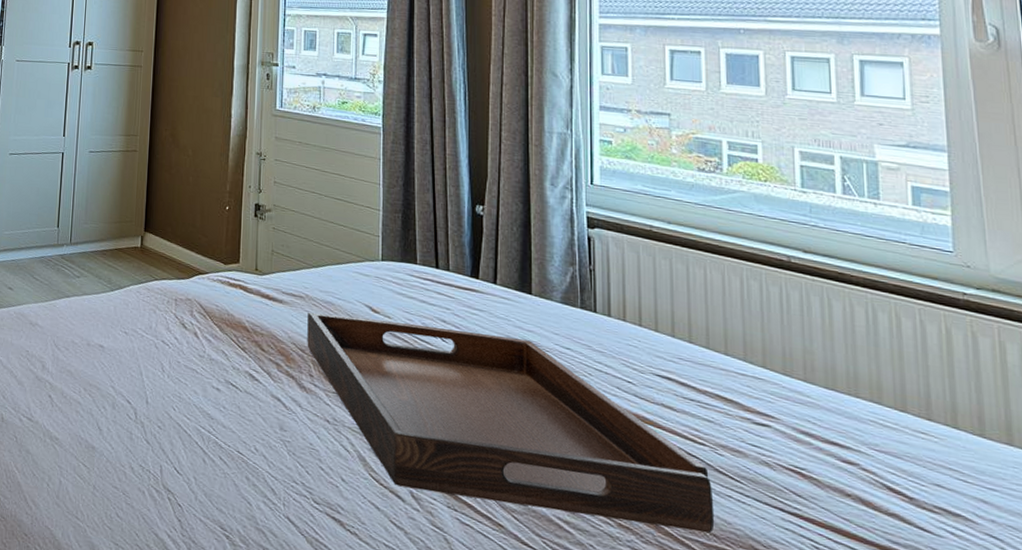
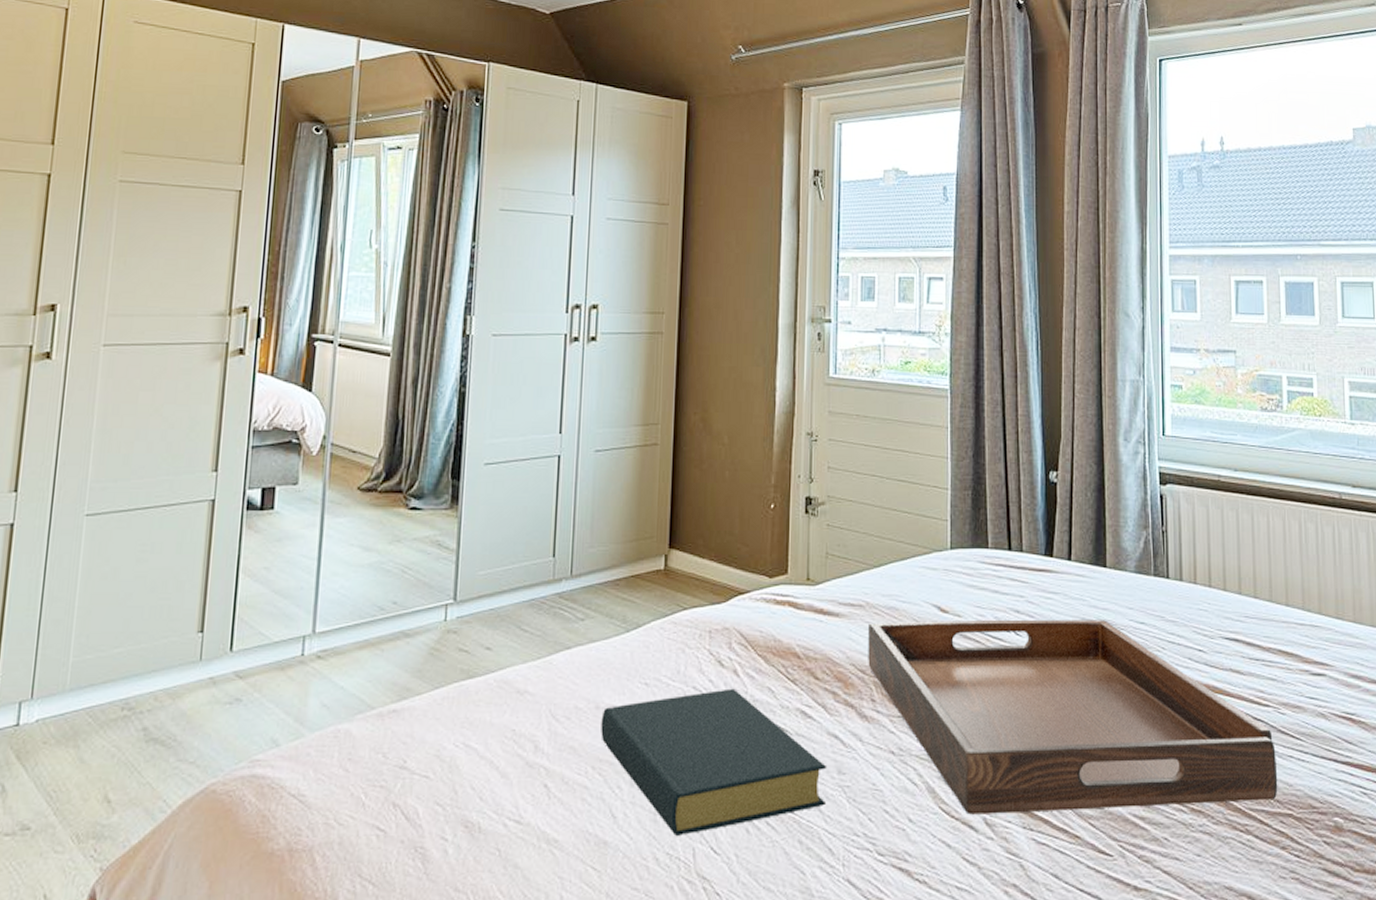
hardback book: none [91,345,271,455] -> present [601,688,827,836]

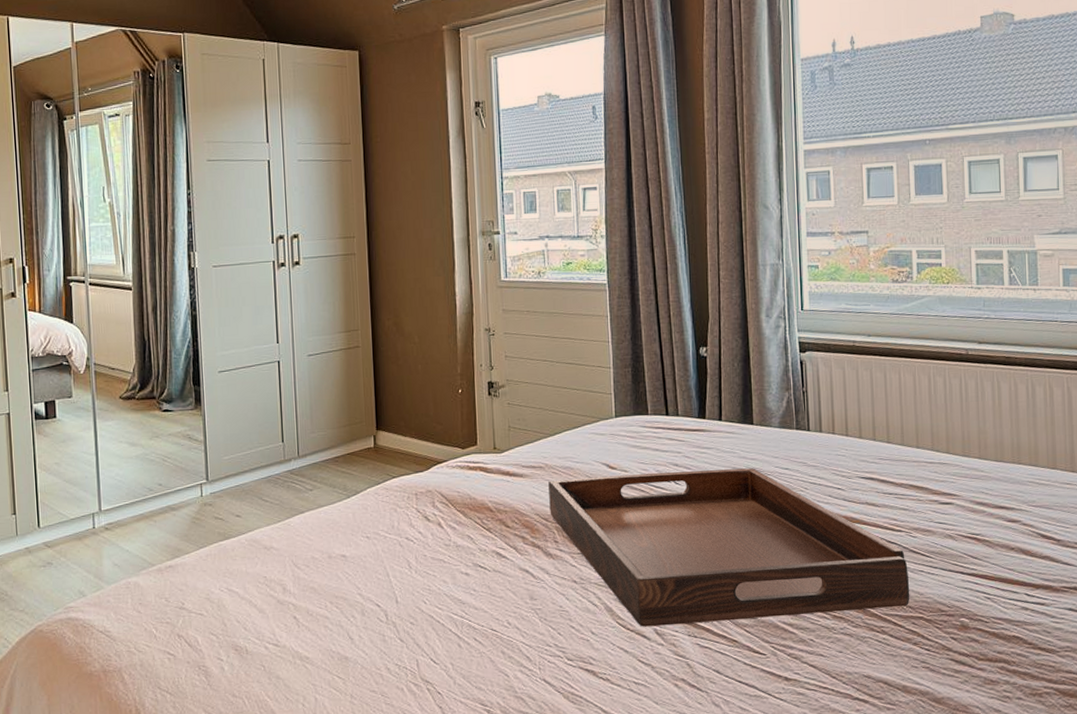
hardback book: present [601,688,827,836] -> none [334,537,523,651]

